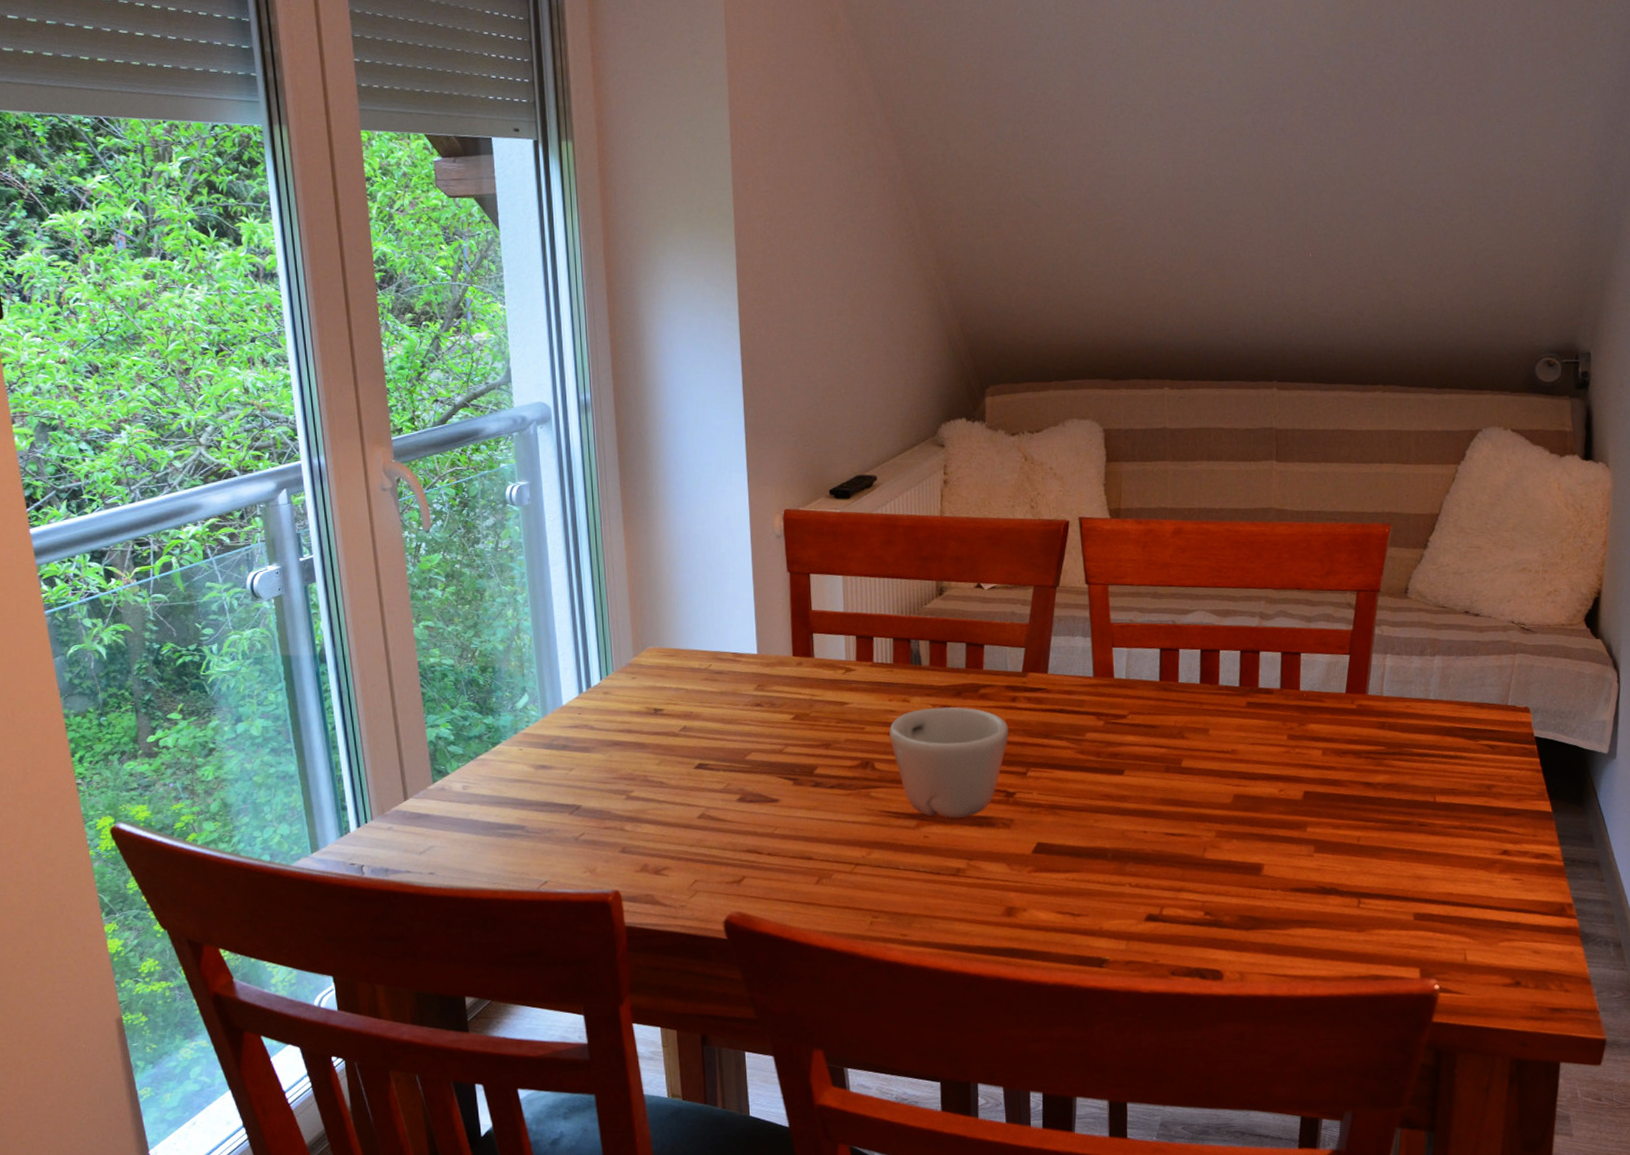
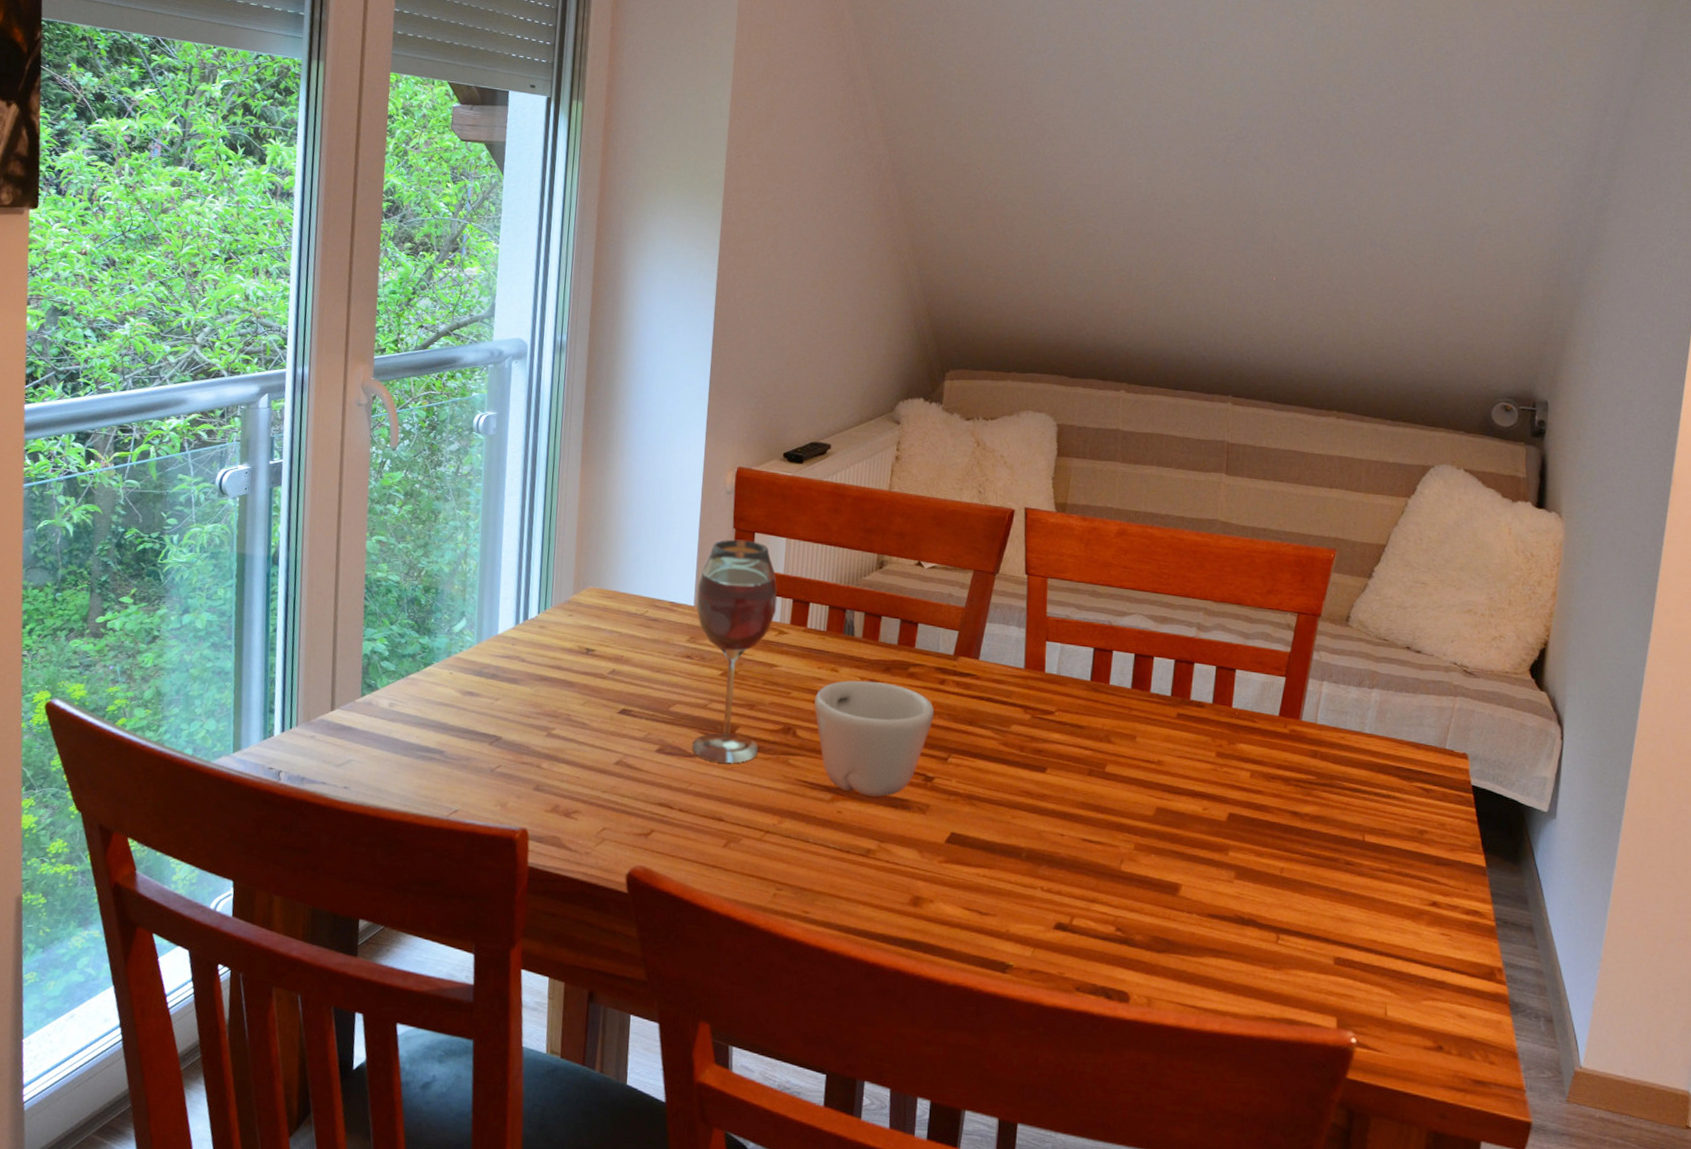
wineglass: none [758,582,841,804] -> present [692,539,778,763]

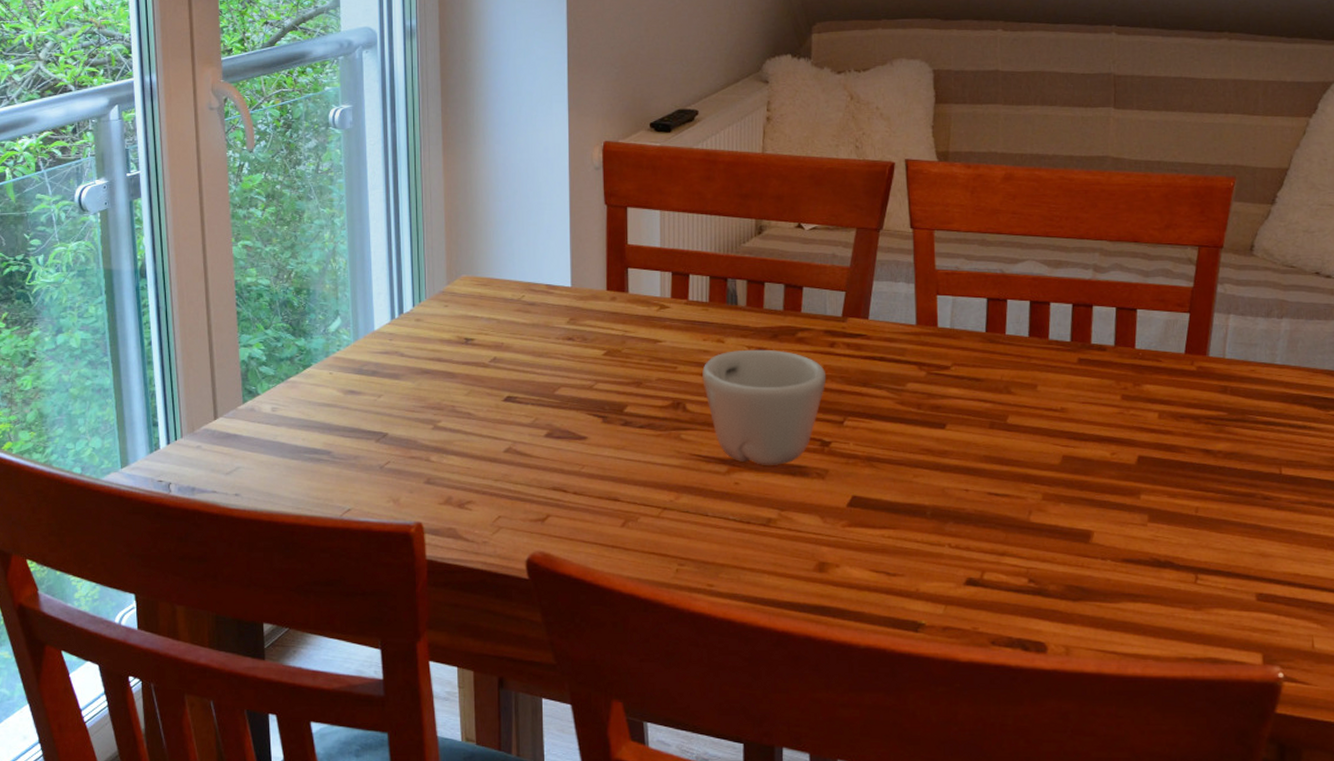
wineglass: present [692,539,778,763] -> none [572,215,656,442]

